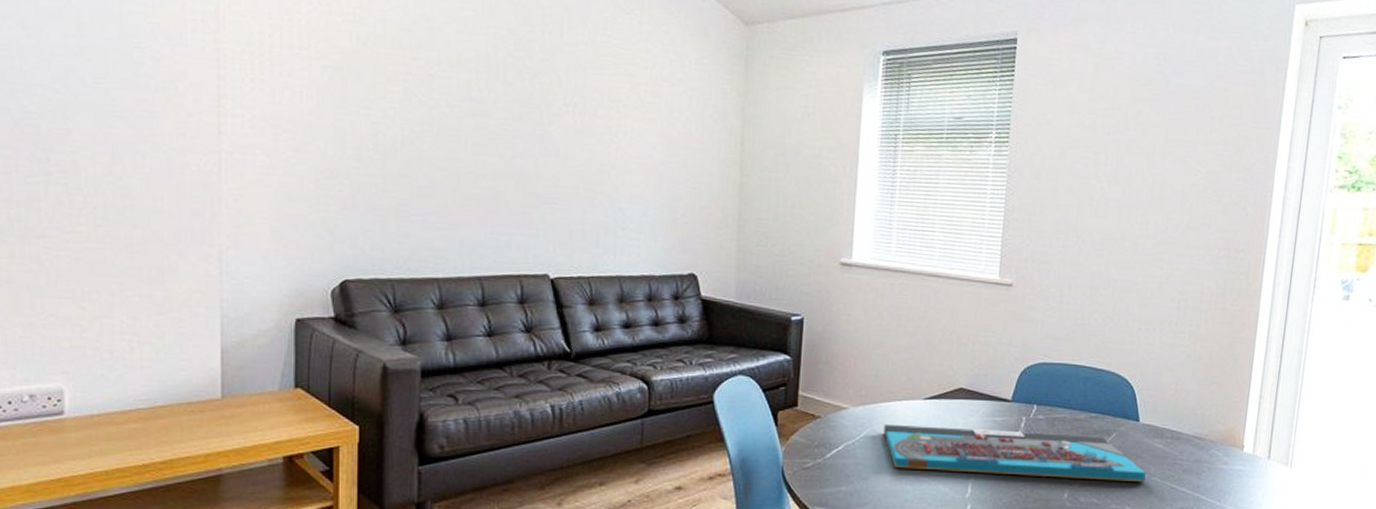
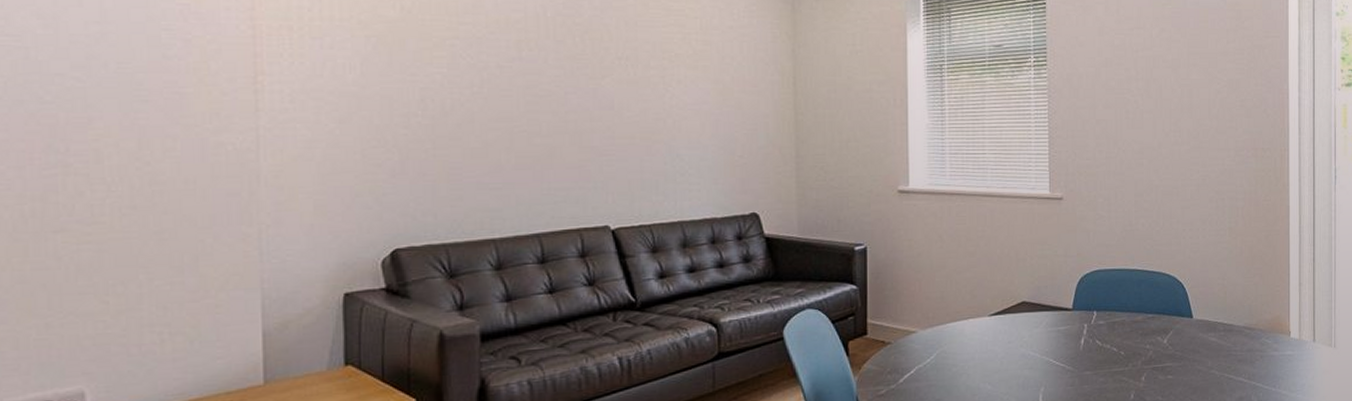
board game: present [883,425,1146,482] -> none [953,336,1204,387]

